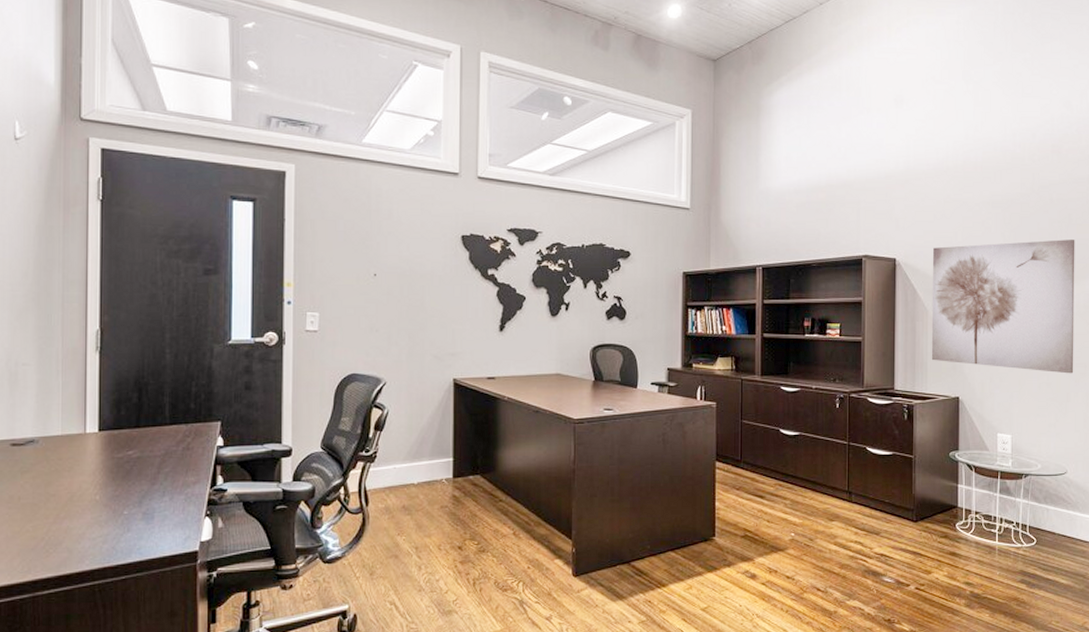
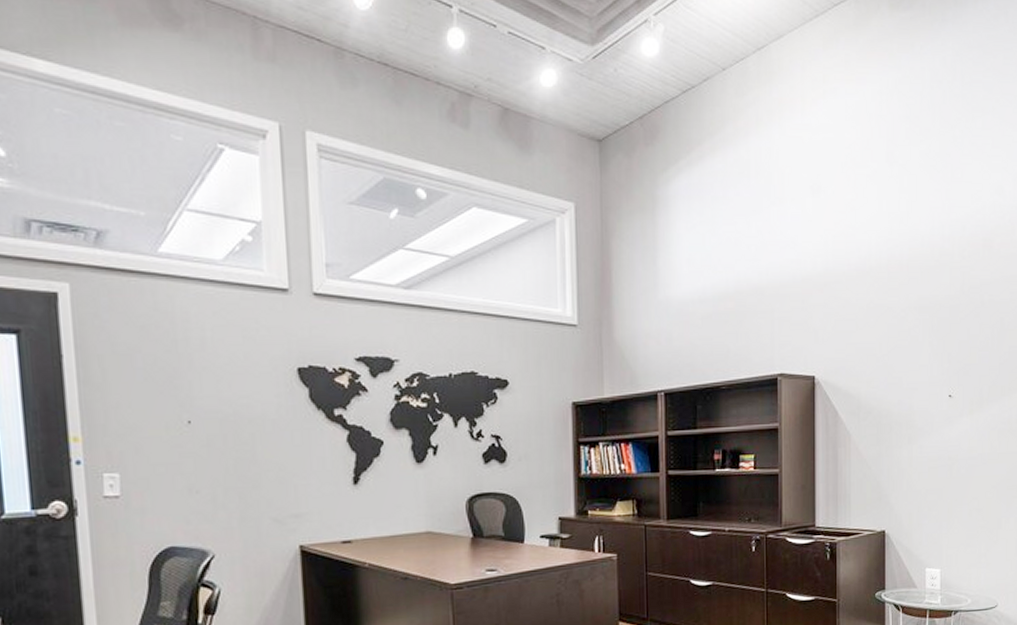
wall art: present [931,239,1075,374] -> none [855,347,1007,498]

